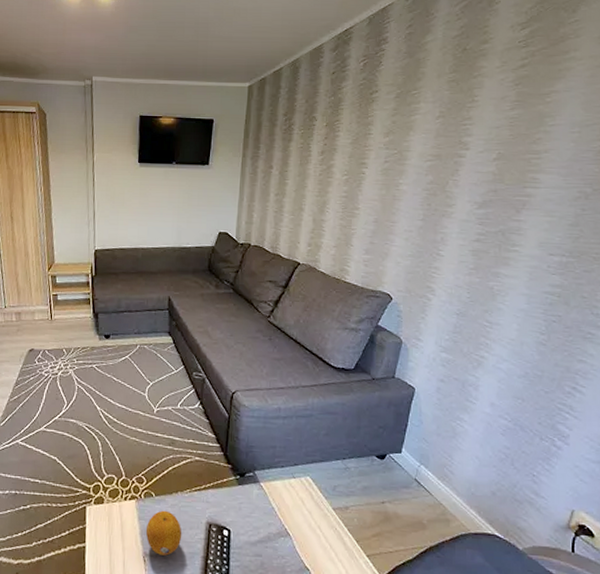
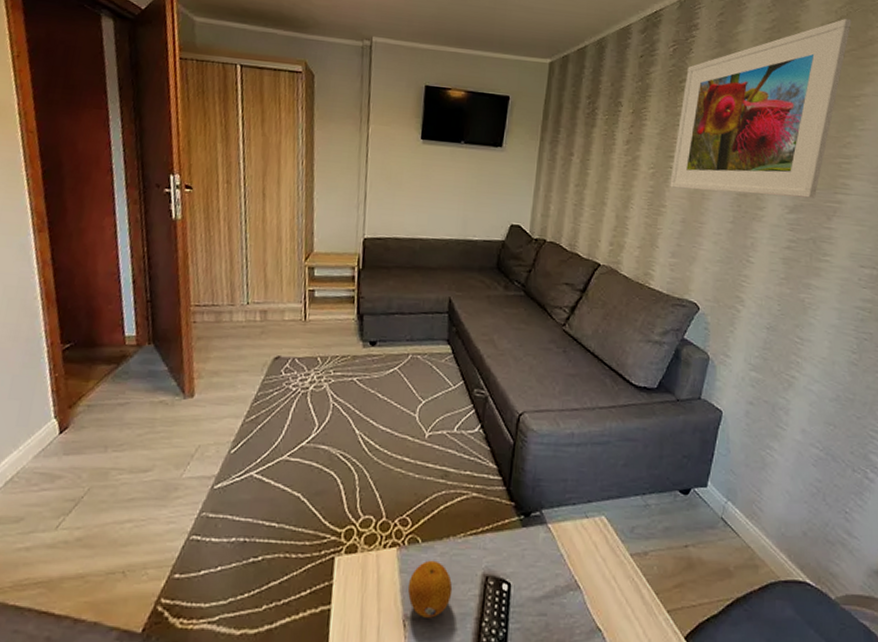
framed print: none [362,18,542,194] -> present [670,18,852,198]

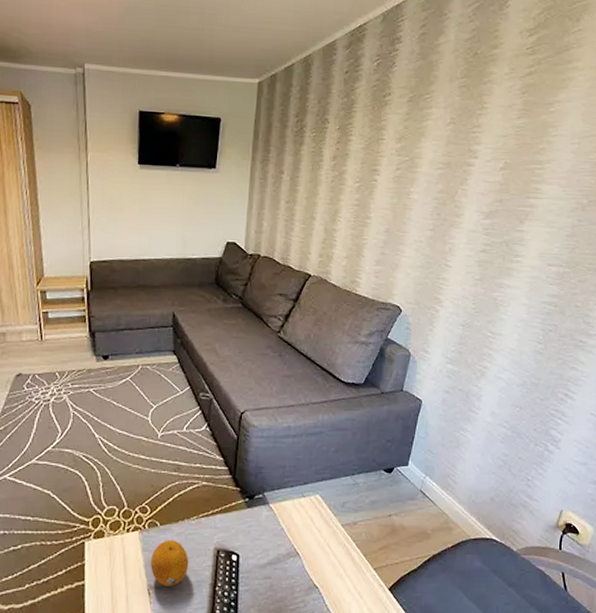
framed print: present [670,18,852,198] -> none [374,24,549,204]

